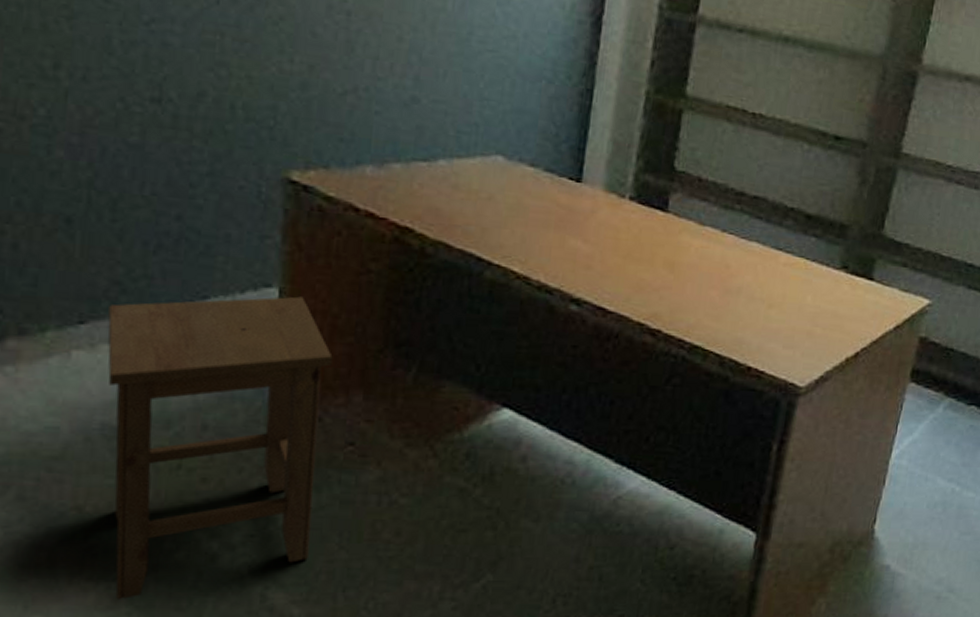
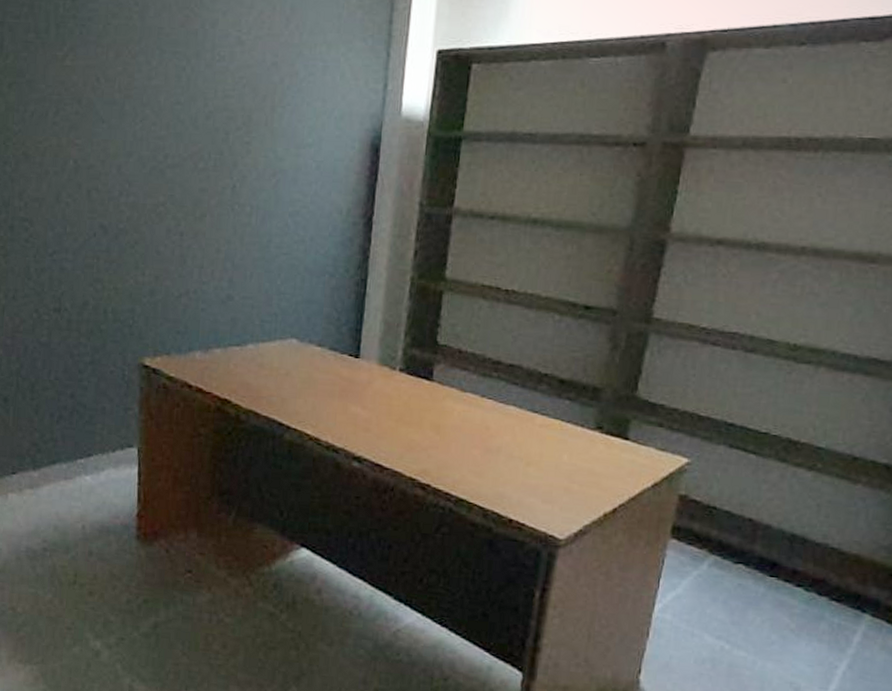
stool: present [107,296,333,601] -> none [29,454,175,680]

